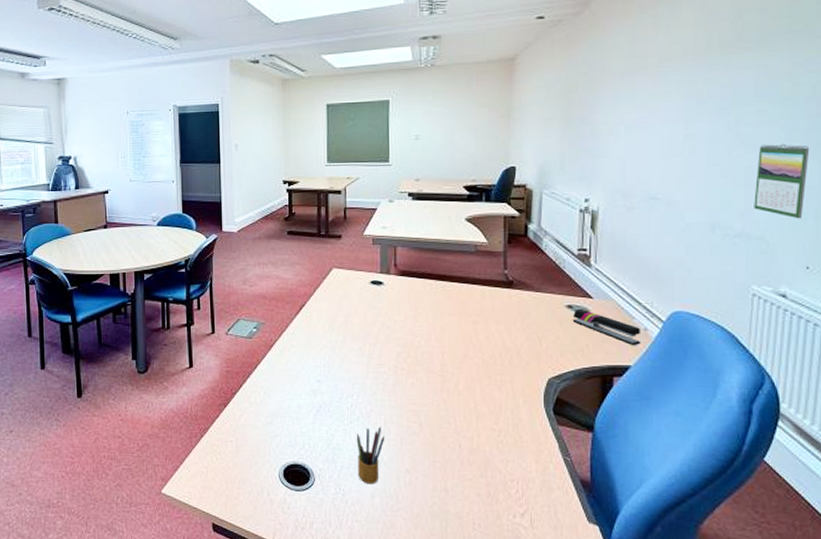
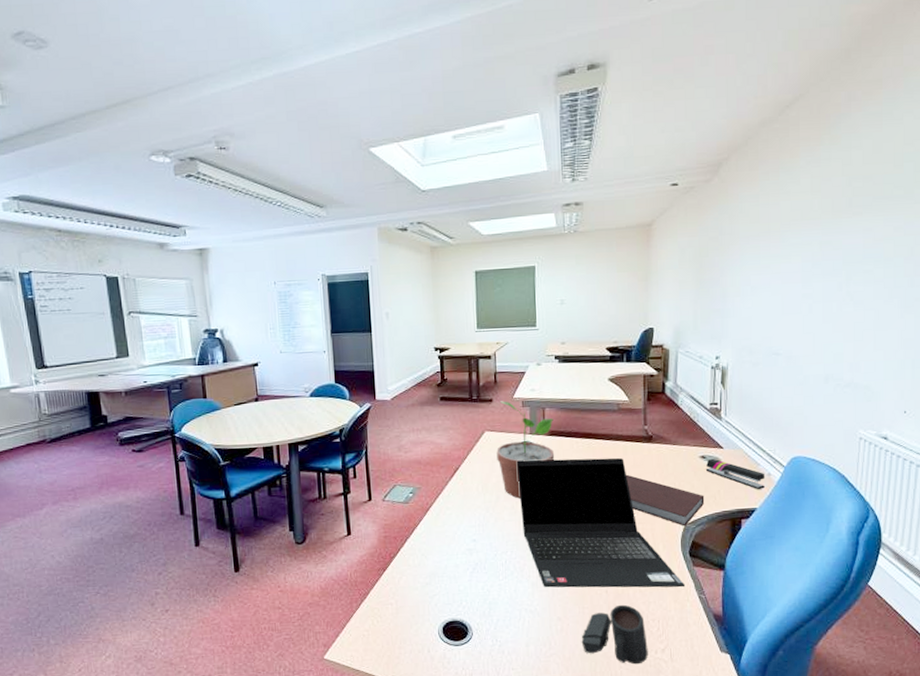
potted plant: none [344,237,406,340] -> present [496,401,555,499]
pencil box: present [356,426,385,484] -> none [511,579,538,634]
laptop computer: none [365,300,549,447] -> present [516,457,686,588]
coffee mug: none [431,461,505,528] -> present [581,604,648,665]
notebook: none [483,321,571,381] -> present [626,474,705,526]
calendar: present [754,144,810,219] -> none [861,300,908,369]

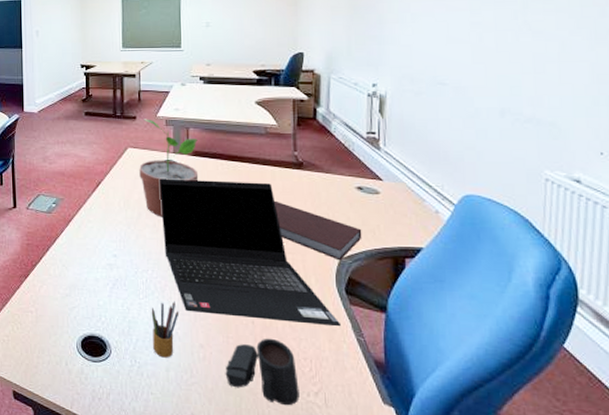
pencil box: none [511,579,538,634] -> present [151,301,179,358]
stapler: present [705,458,765,490] -> none [362,190,432,228]

